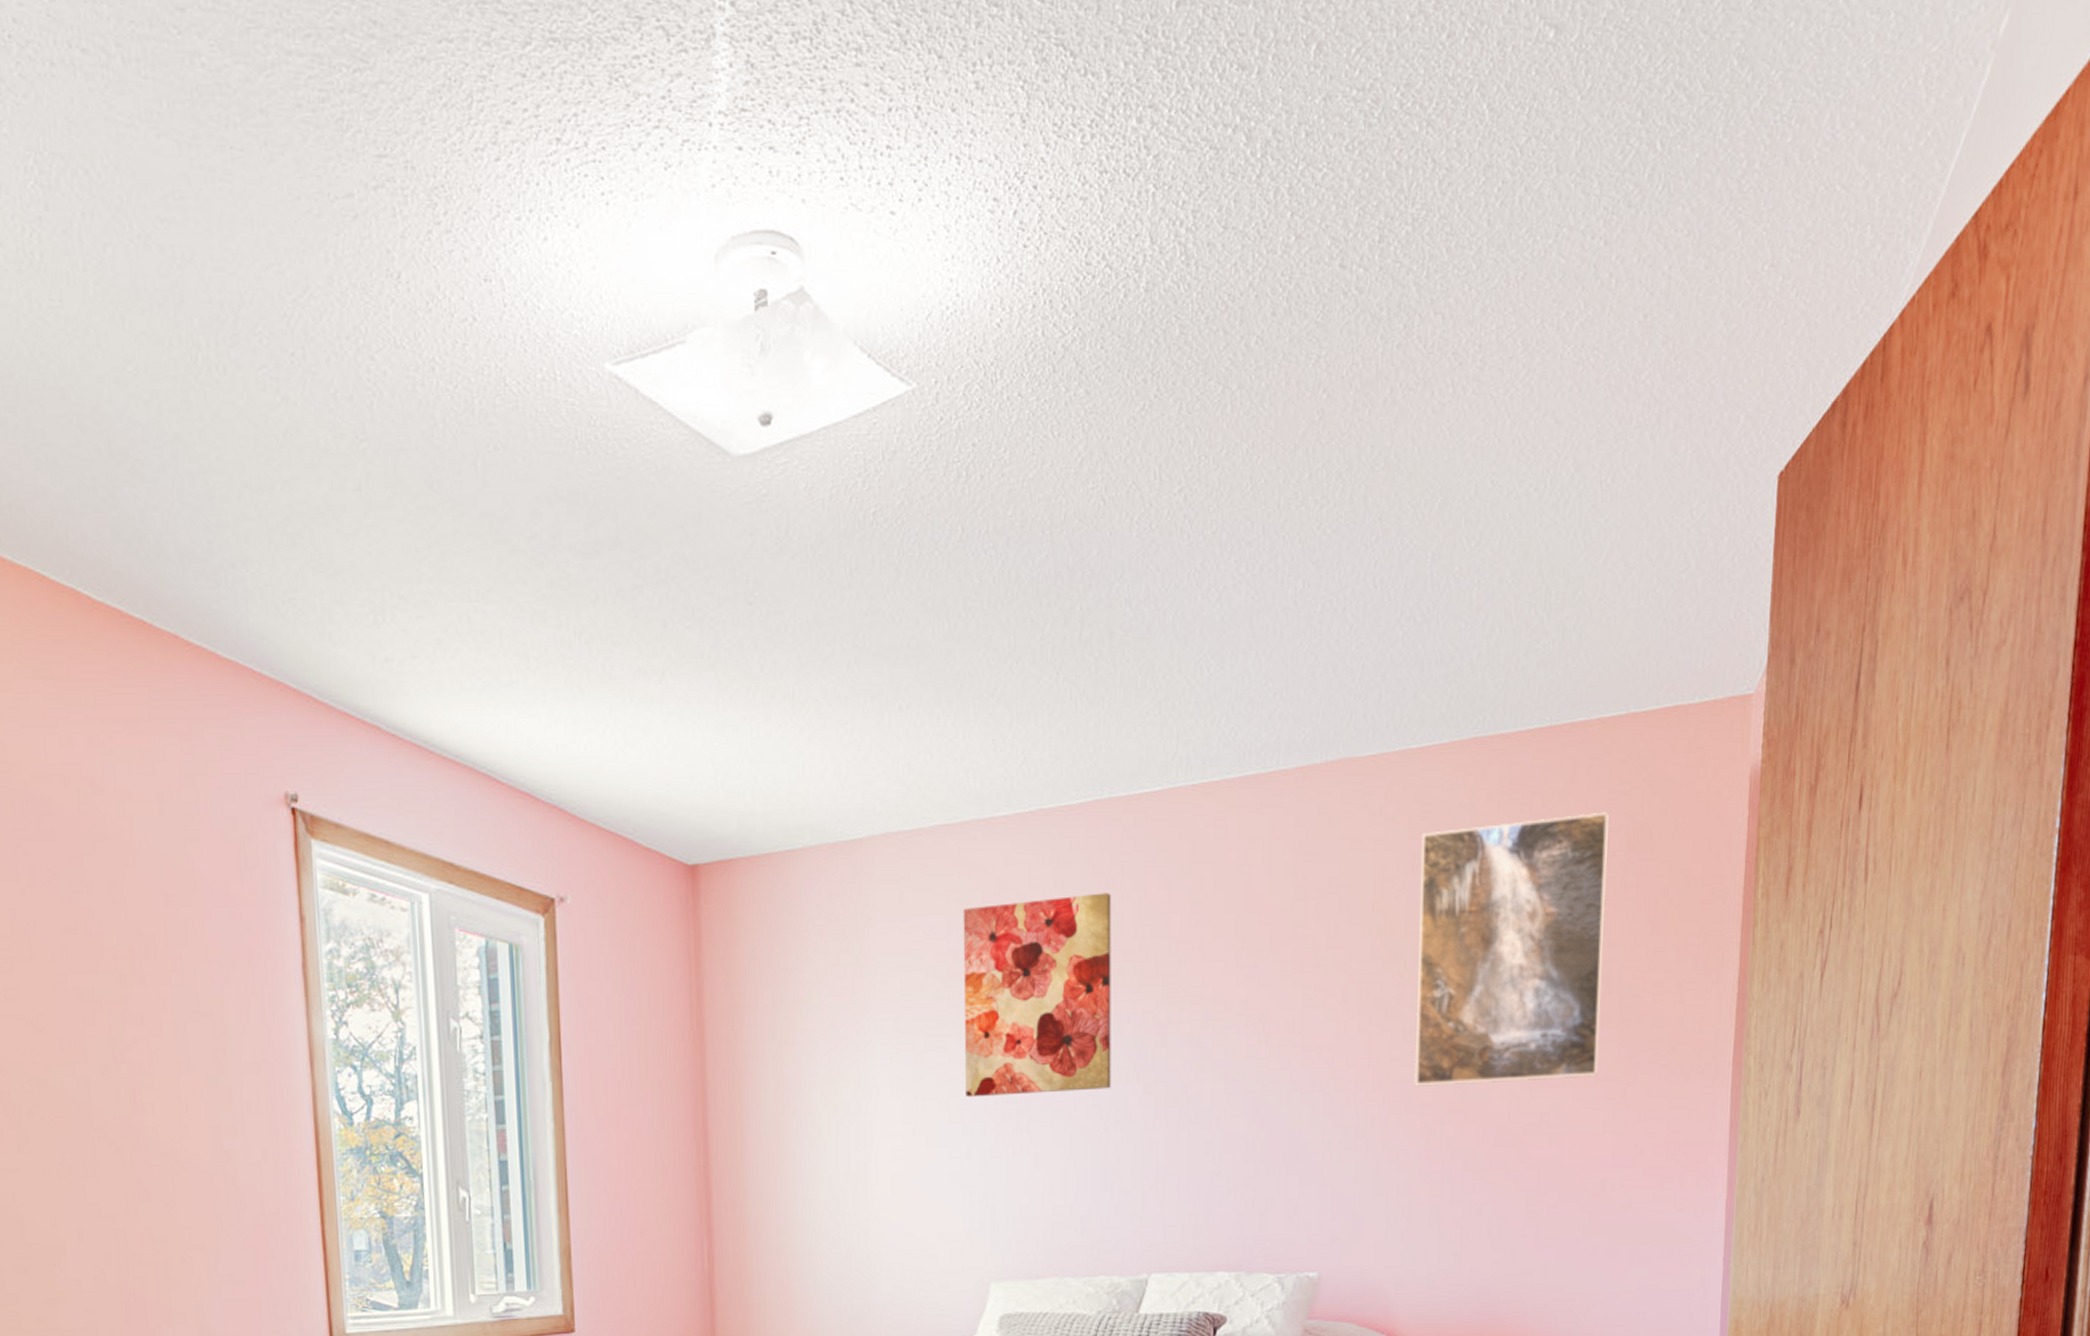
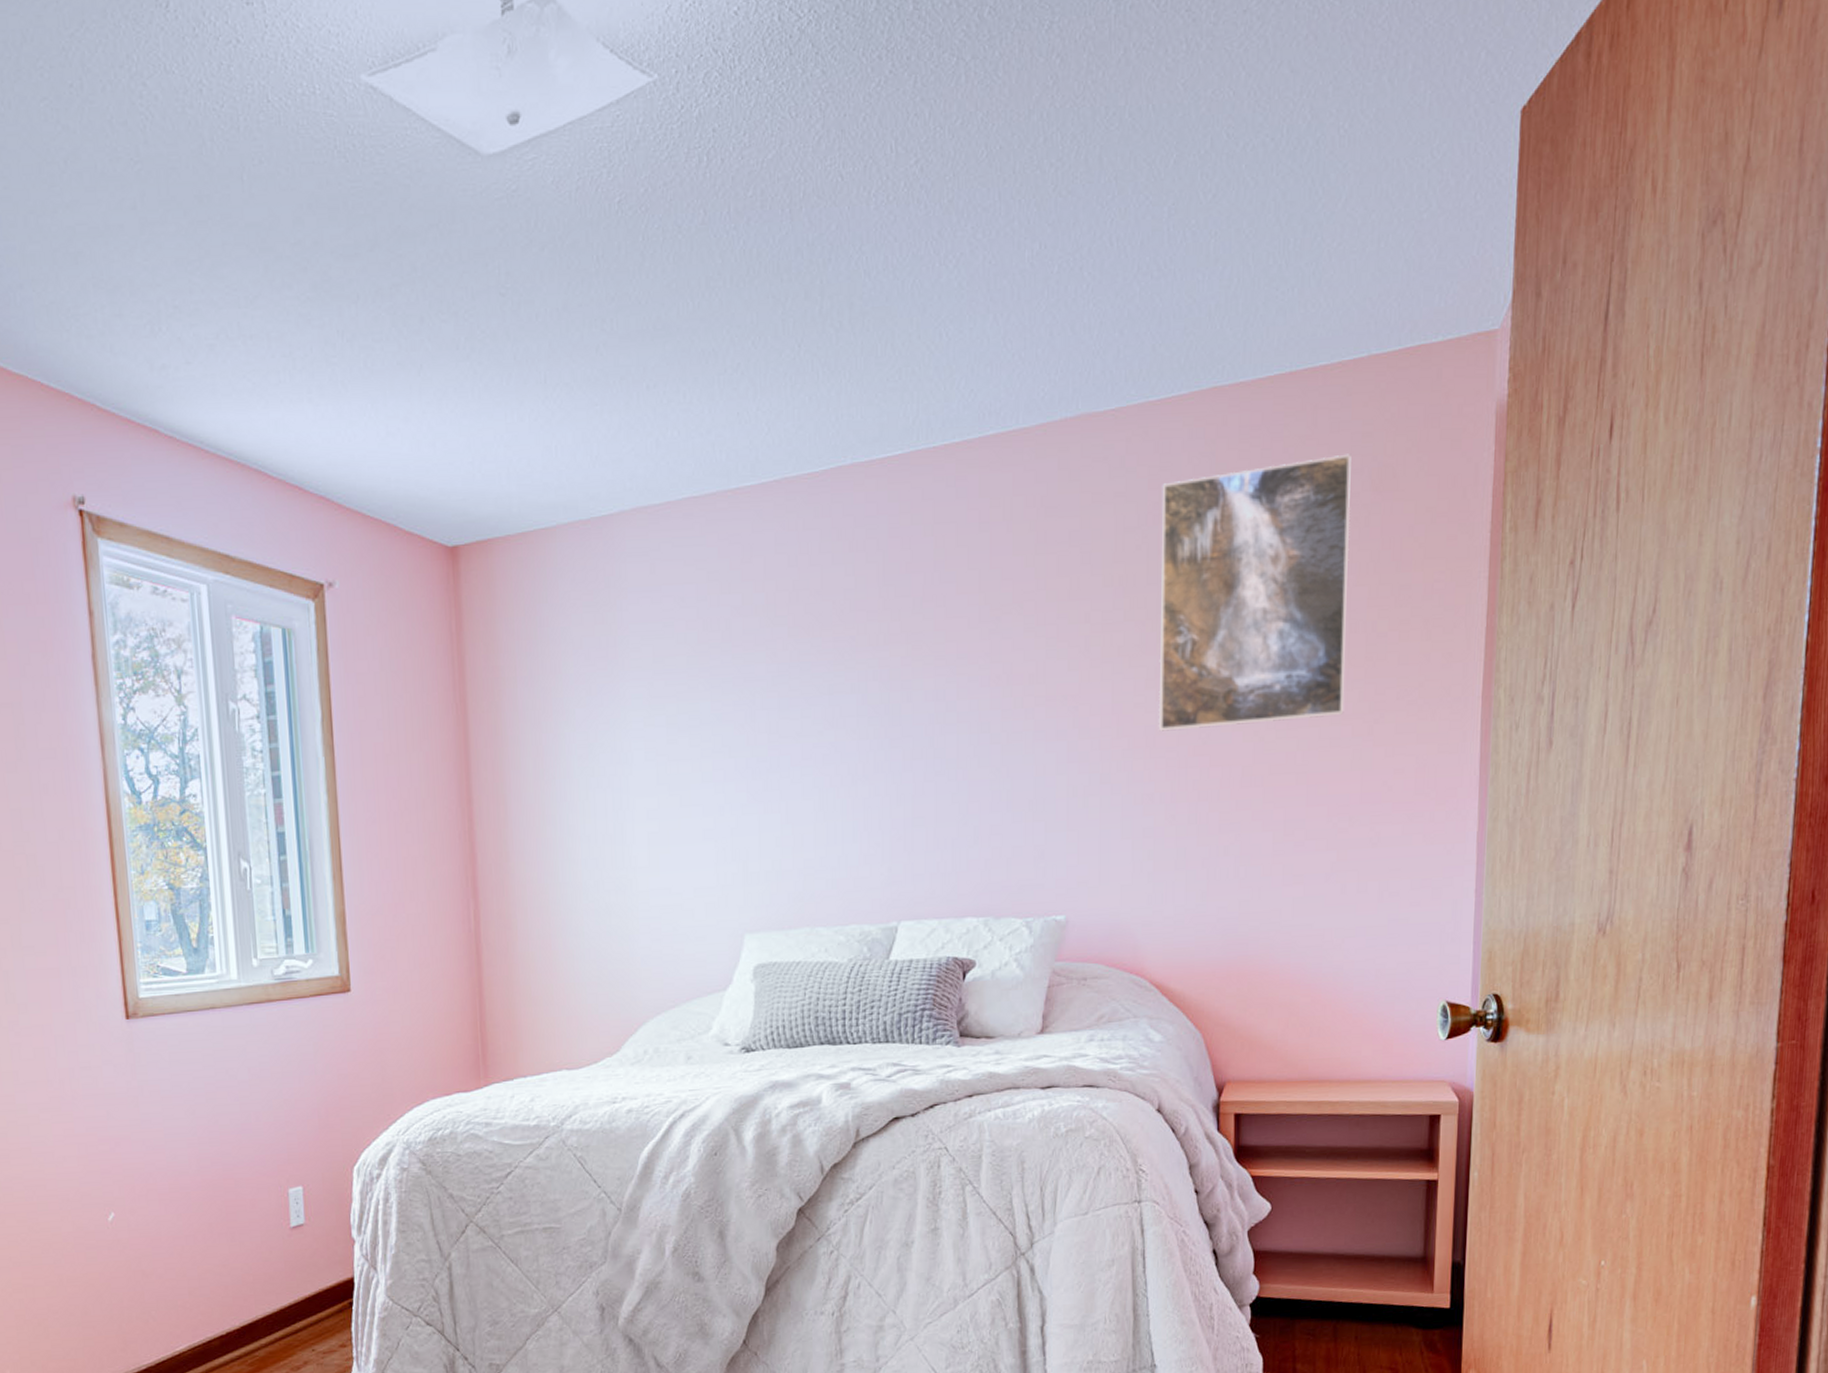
wall art: present [963,893,1112,1098] -> none [711,555,858,758]

